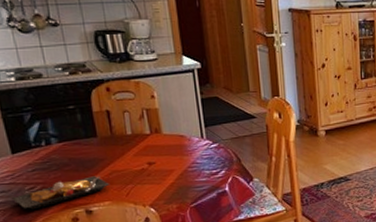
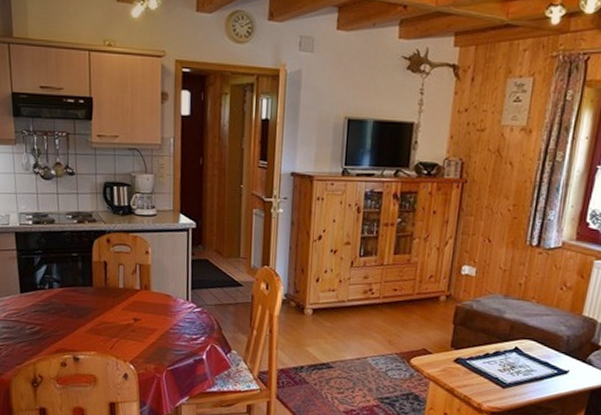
plate: present [11,176,109,210] -> none [14,324,97,349]

